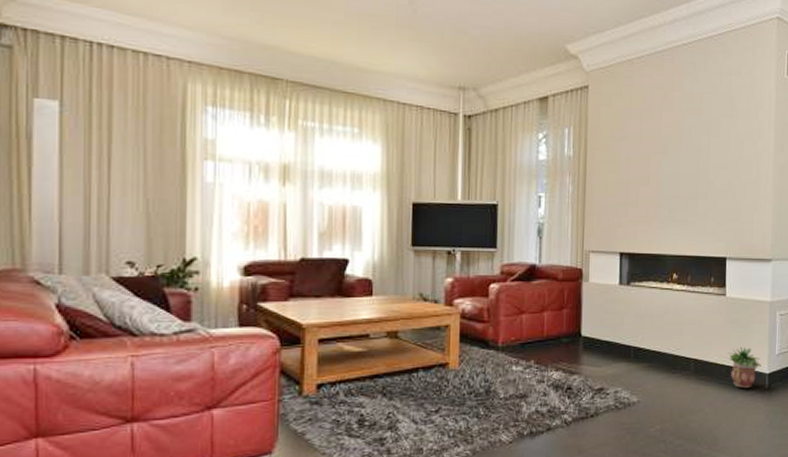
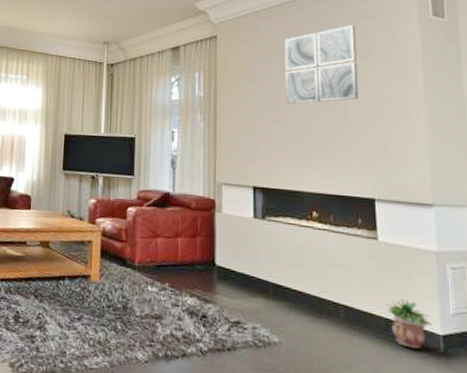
wall art: none [654,81,722,165] -> present [285,25,359,105]

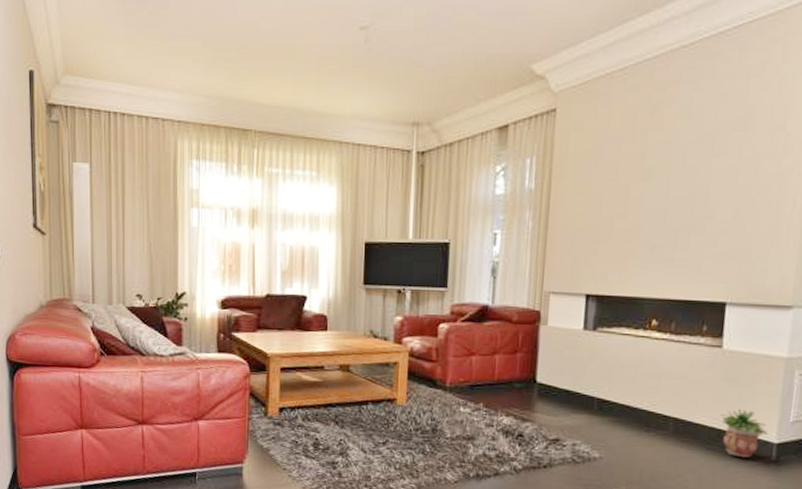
wall art: present [285,25,359,105] -> none [634,87,735,195]

